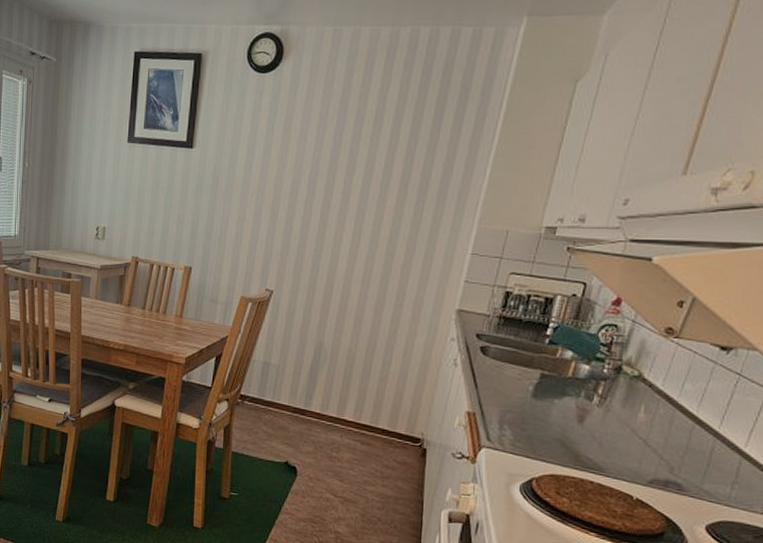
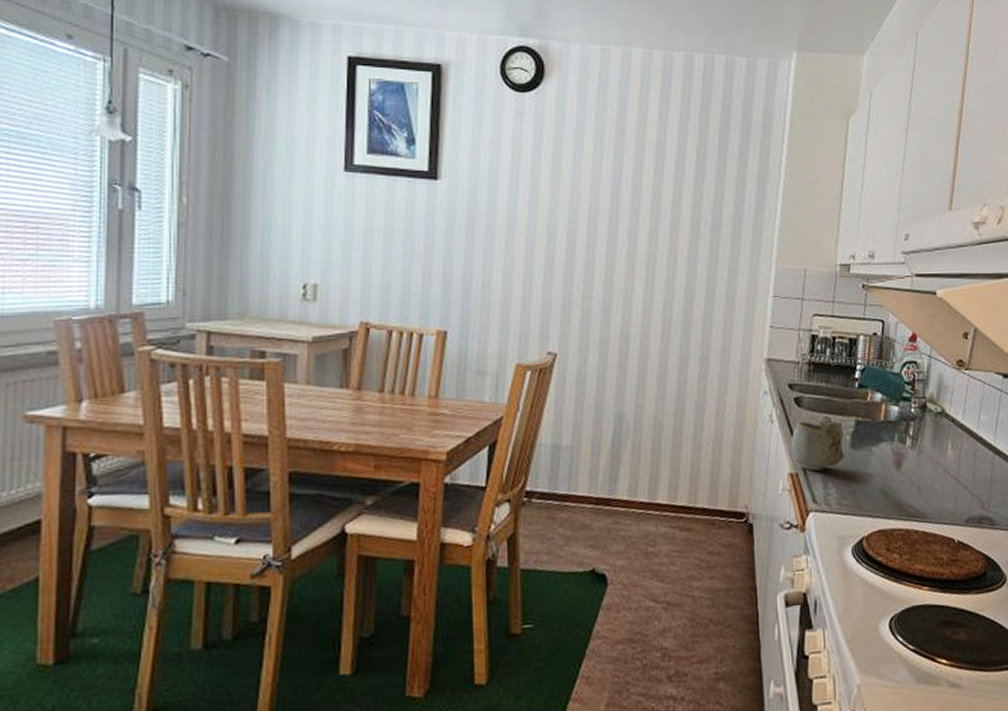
mug: none [471,365,527,414] -> present [790,415,845,471]

